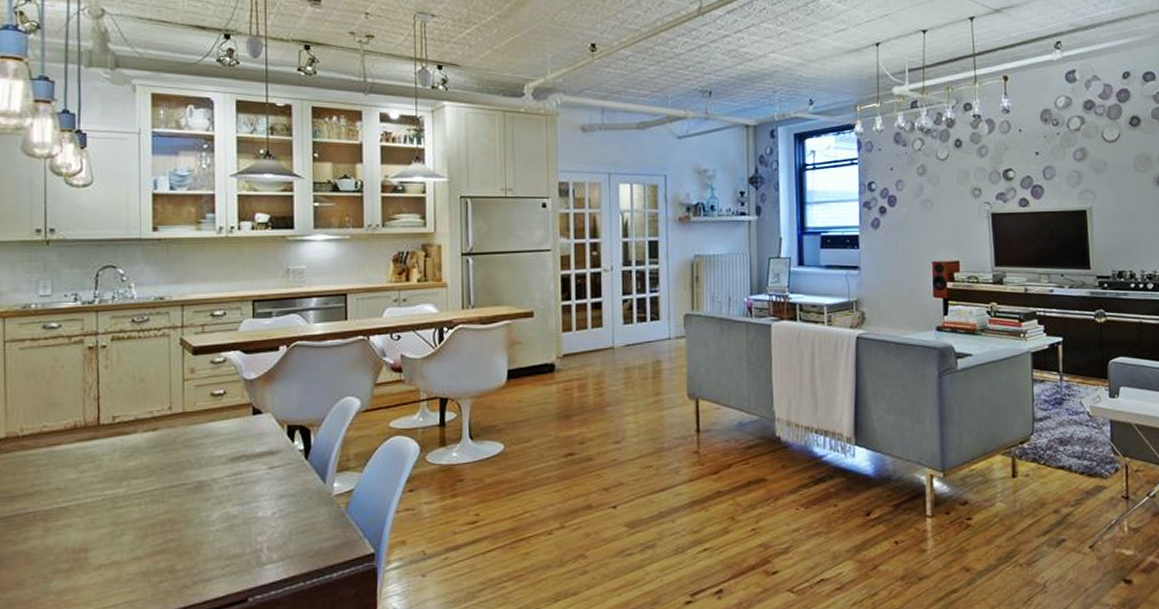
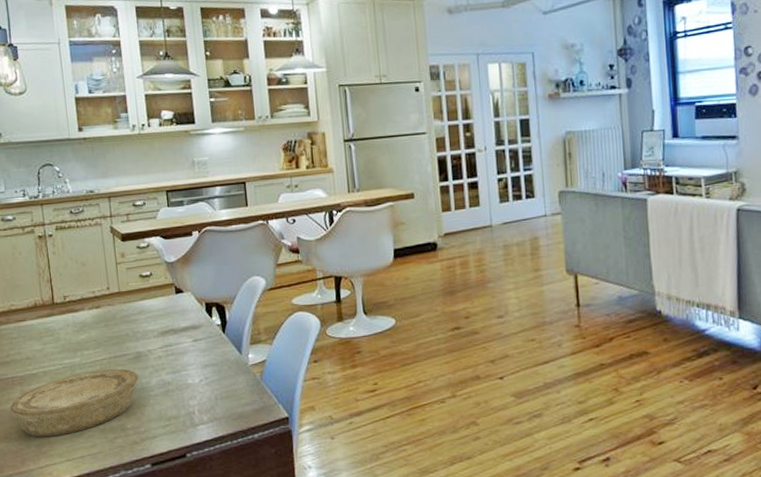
bowl: none [27,500,197,583] -> present [10,368,139,437]

